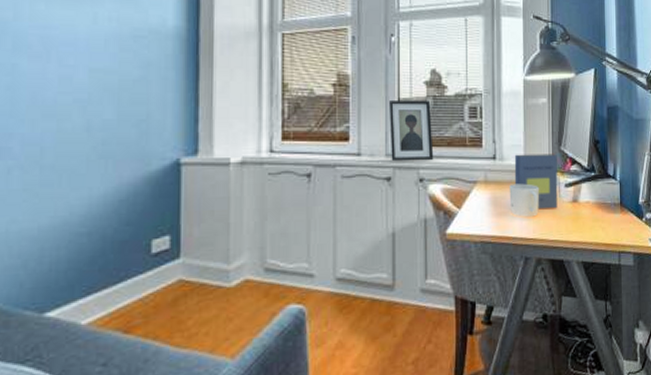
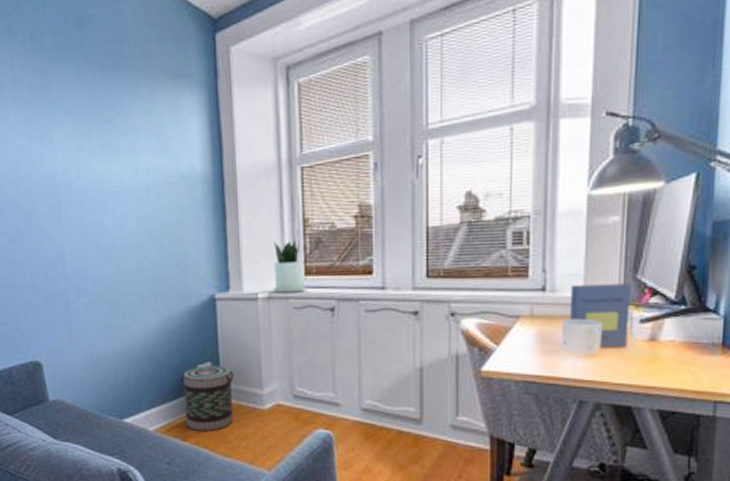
basket: none [128,238,196,319] -> present [180,364,234,431]
planter: none [247,104,283,158] -> present [273,240,306,293]
picture frame: present [388,100,434,162] -> none [415,226,468,295]

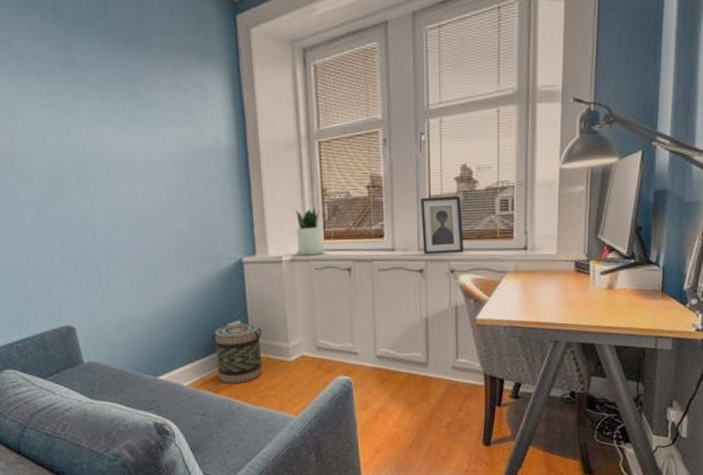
picture frame: none [415,226,468,295] -> present [419,195,464,255]
mug: present [561,318,604,357] -> none [540,272,573,304]
book: present [569,283,631,349] -> none [546,242,593,297]

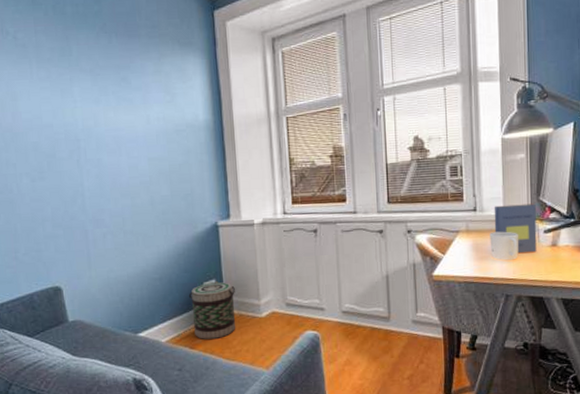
planter: present [295,208,326,256] -> none [265,175,294,219]
picture frame: present [419,195,464,255] -> none [377,163,419,217]
mug: none [540,272,573,304] -> present [490,231,519,261]
book: none [546,242,593,297] -> present [494,204,537,254]

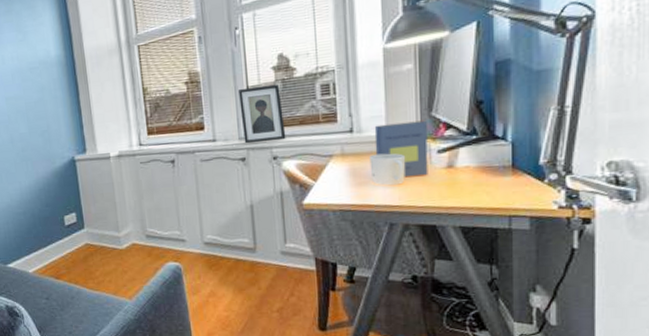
basket: present [188,281,236,339] -> none [51,214,98,270]
picture frame: none [377,163,419,217] -> present [237,84,286,144]

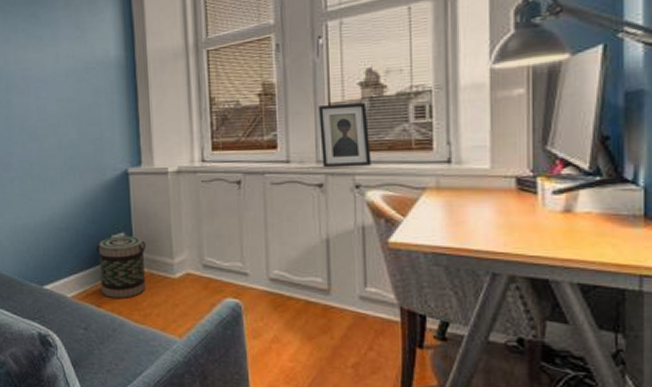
basket: none [51,214,98,270] -> present [95,235,146,298]
mug: present [369,153,406,186] -> none [470,190,514,228]
book: present [374,120,428,178] -> none [476,155,541,220]

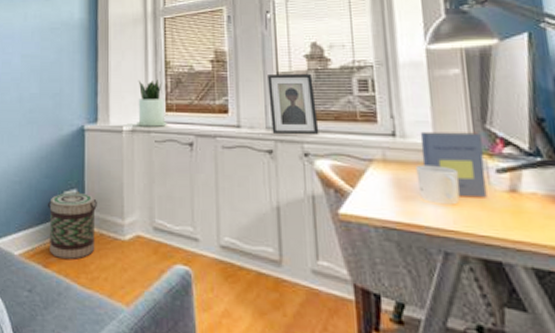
planter: none [181,117,214,167] -> present [137,79,167,127]
mug: none [470,190,514,228] -> present [416,165,460,205]
book: none [476,155,541,220] -> present [420,131,487,198]

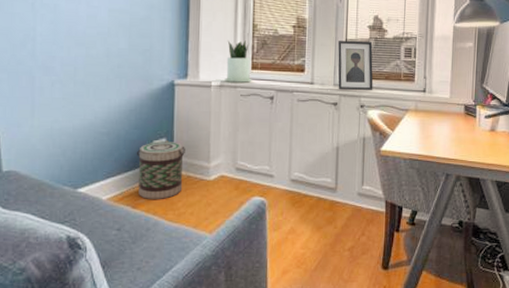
mug: present [416,165,460,205] -> none [435,113,463,141]
book: present [420,131,487,198] -> none [440,89,479,136]

